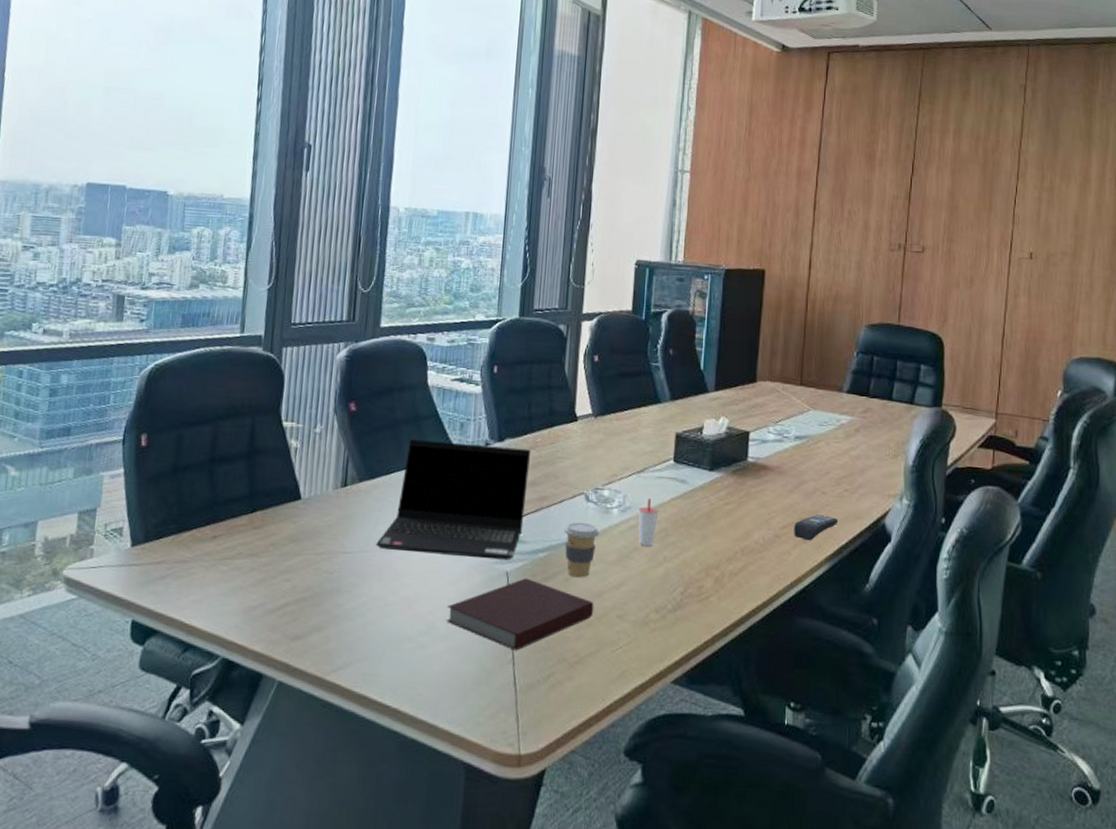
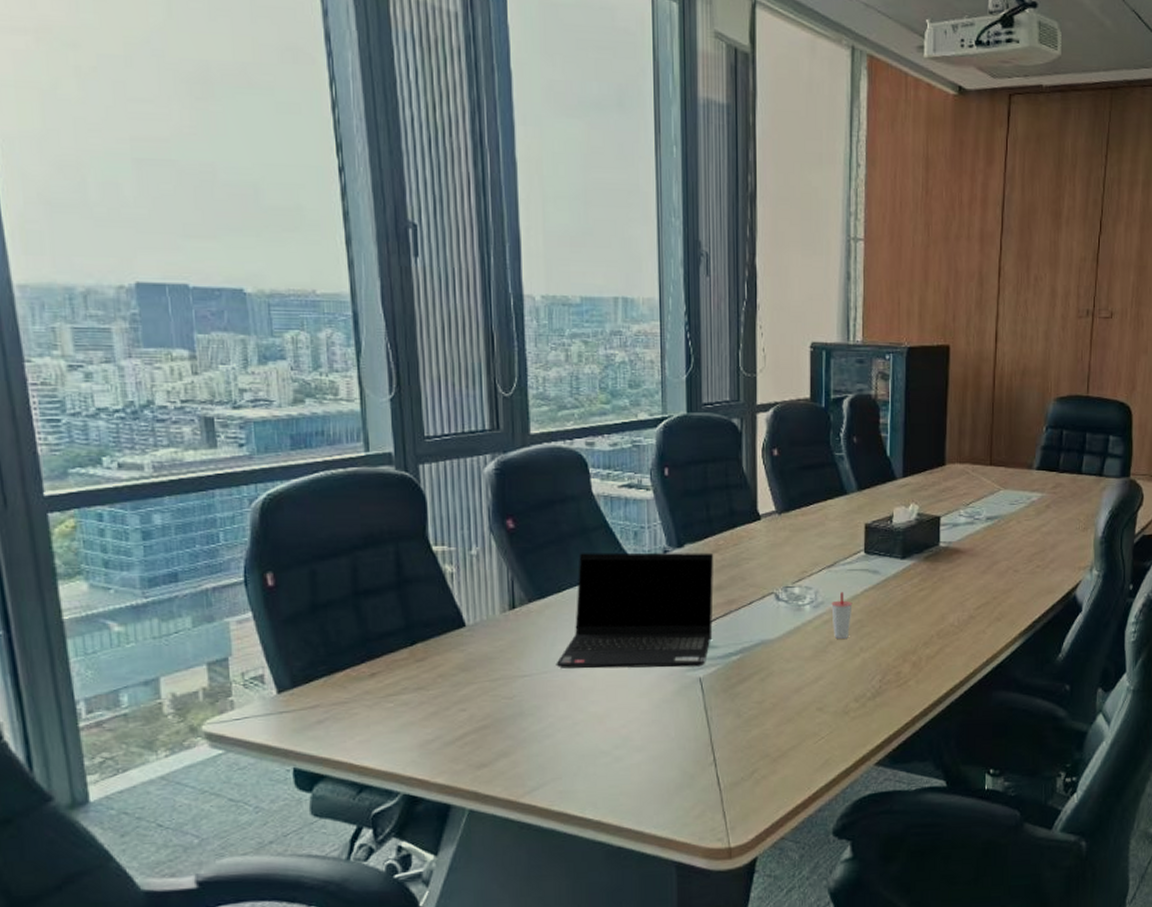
notebook: present [446,578,594,651] -> none [640,682,793,753]
coffee cup: present [564,522,599,578] -> none [755,622,792,676]
remote control: present [794,514,839,541] -> none [988,592,1031,619]

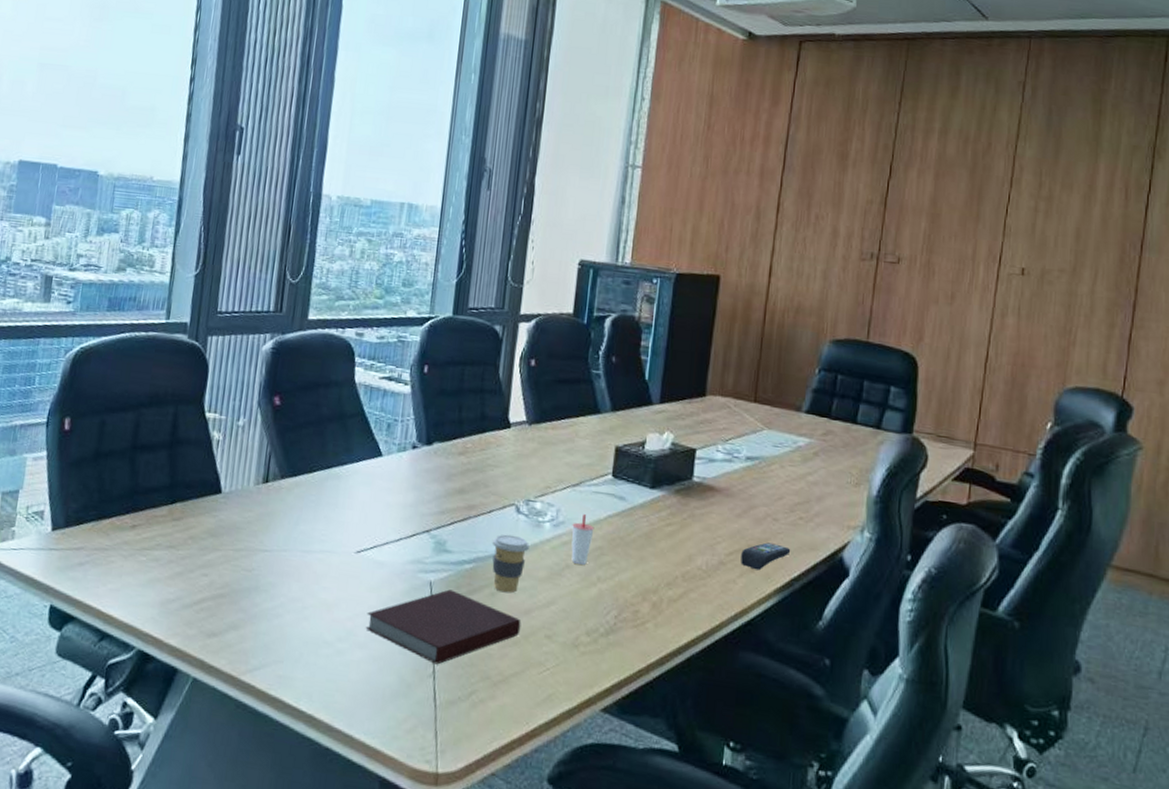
laptop computer: present [556,552,714,669] -> none [296,437,461,570]
notebook: none [640,682,793,753] -> present [365,589,521,665]
coffee cup: none [755,622,792,676] -> present [492,534,529,593]
remote control: none [988,592,1031,619] -> present [740,542,791,571]

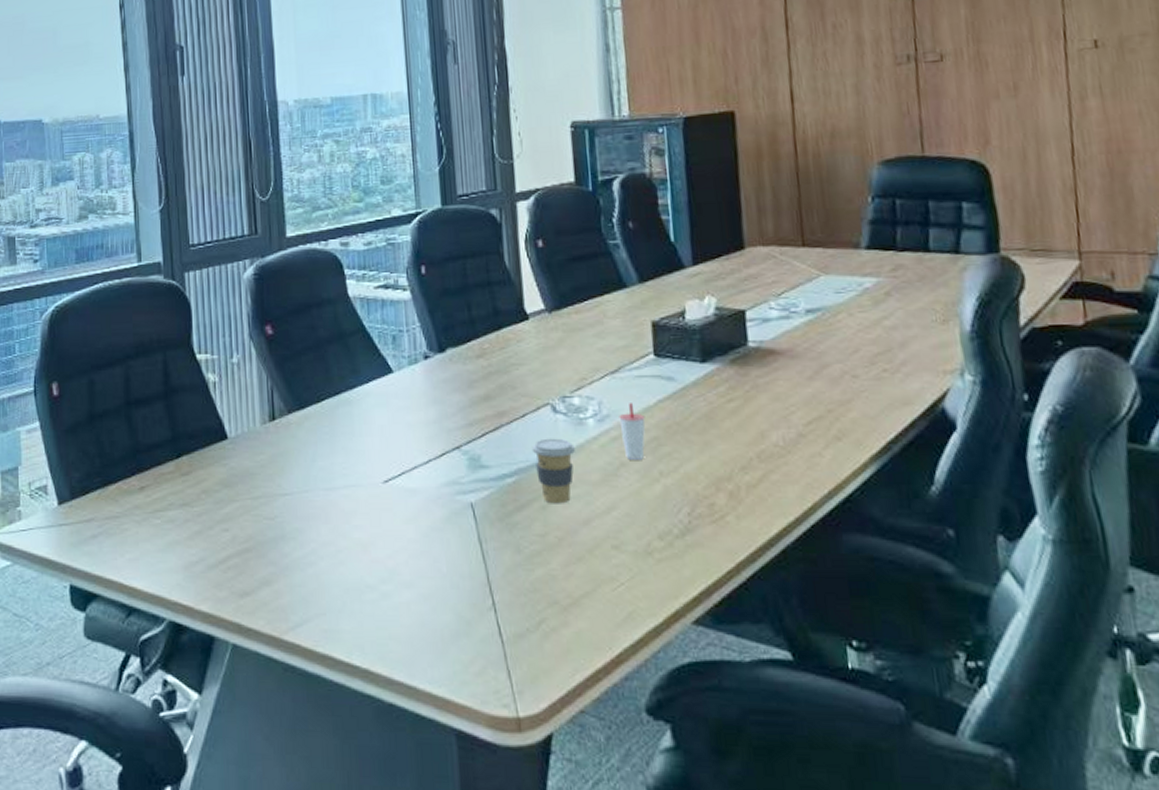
notebook: present [365,589,521,665] -> none [407,509,583,595]
remote control: present [740,542,791,571] -> none [822,404,881,438]

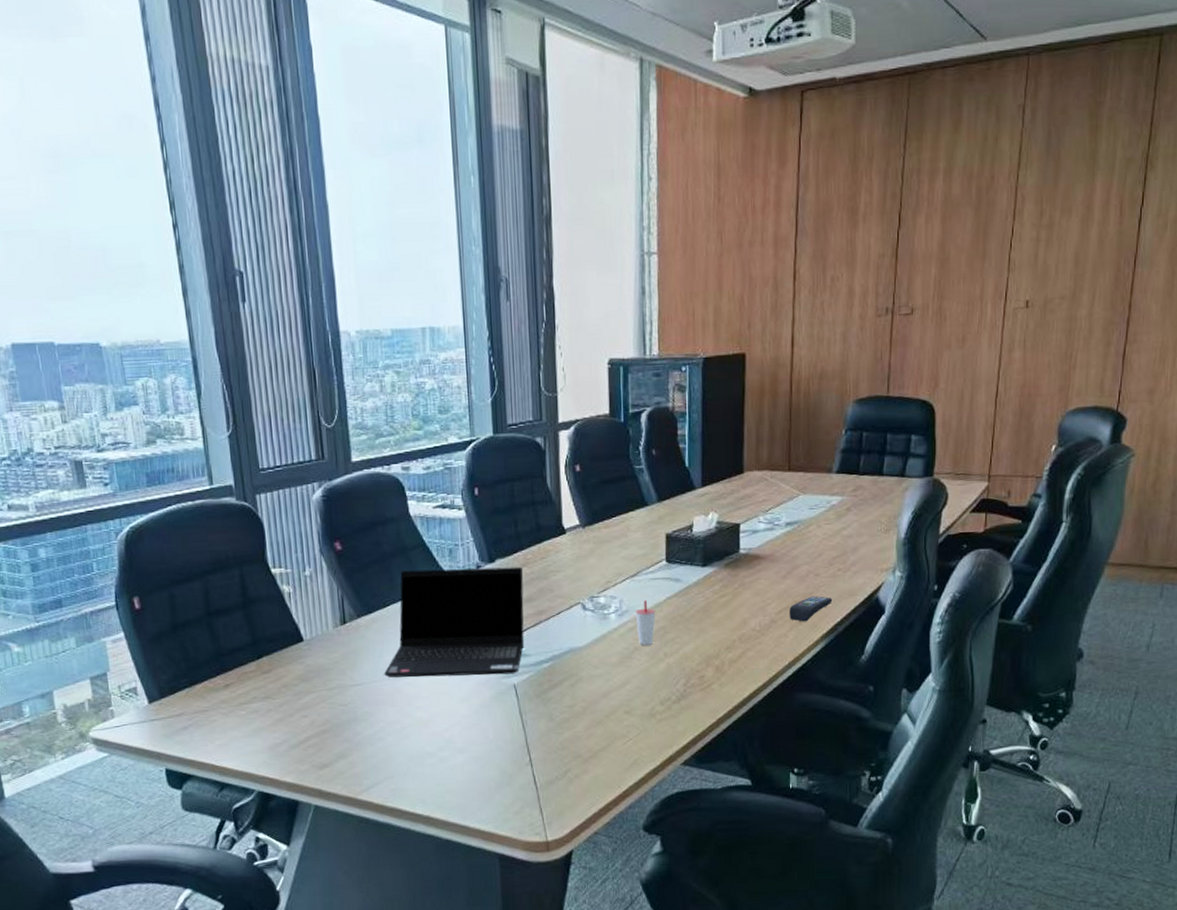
laptop computer: none [317,358,483,490] -> present [384,566,525,678]
coffee cup: present [531,438,575,504] -> none [564,630,599,682]
remote control: none [822,404,881,438] -> present [789,596,833,622]

